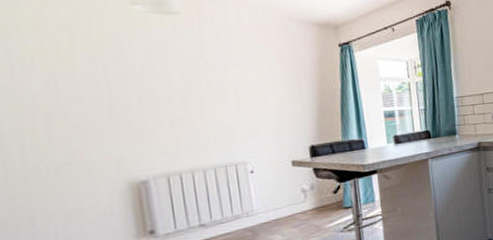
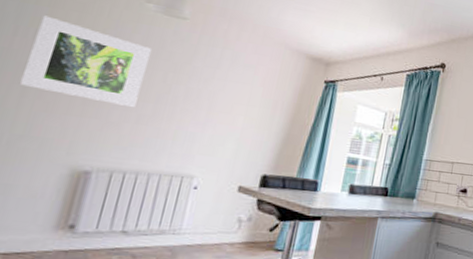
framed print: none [32,41,164,117] -> present [19,15,152,107]

